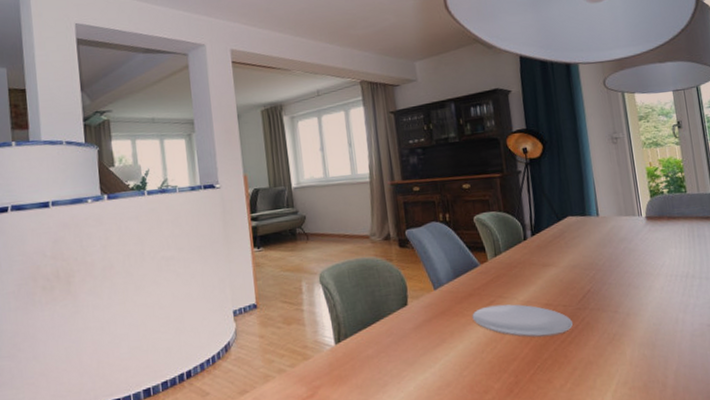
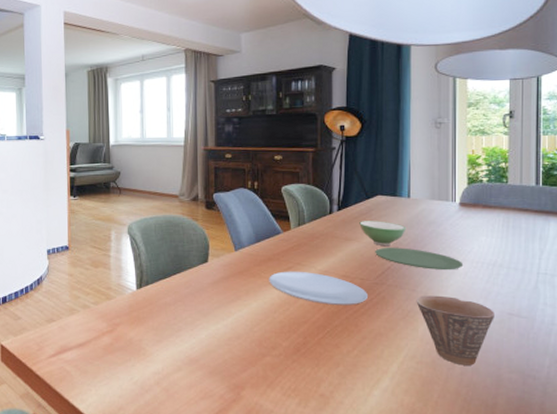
bowl: none [554,242,600,269] -> present [359,221,407,247]
plate: none [573,268,659,288] -> present [375,248,464,269]
cup: none [619,314,696,386] -> present [416,295,494,365]

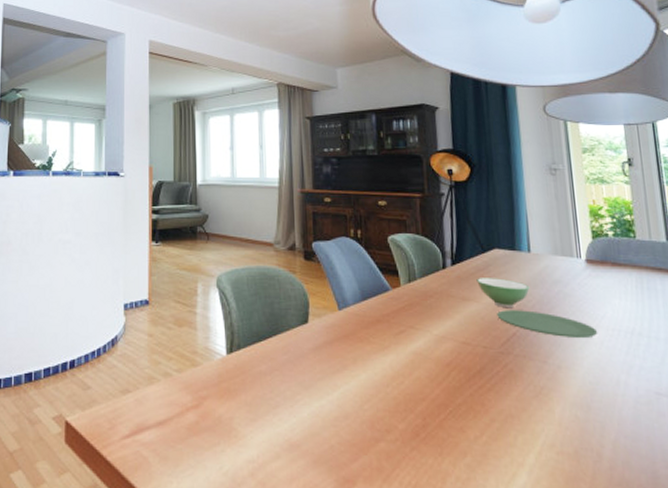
plate: present [269,271,369,306] -> none [378,336,494,380]
cup: present [416,295,494,365] -> none [548,369,641,458]

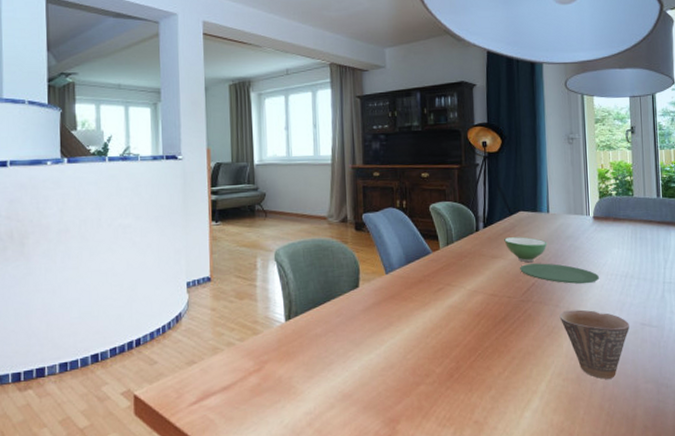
cup: none [548,369,641,458] -> present [559,309,629,379]

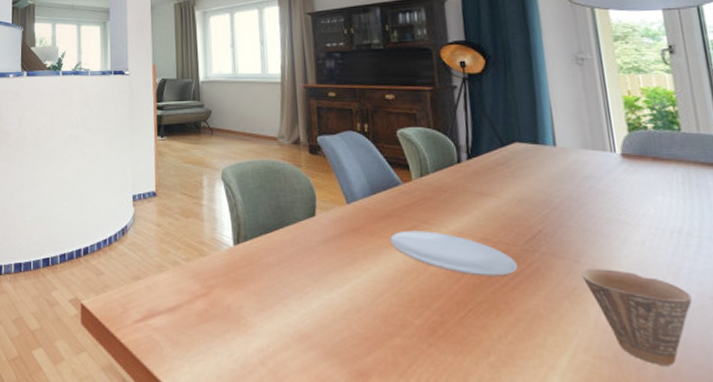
plate: none [420,292,516,327] -> present [390,230,519,277]
bowl: present [504,237,548,263] -> none [496,172,557,205]
plate: present [520,263,600,284] -> none [520,206,639,236]

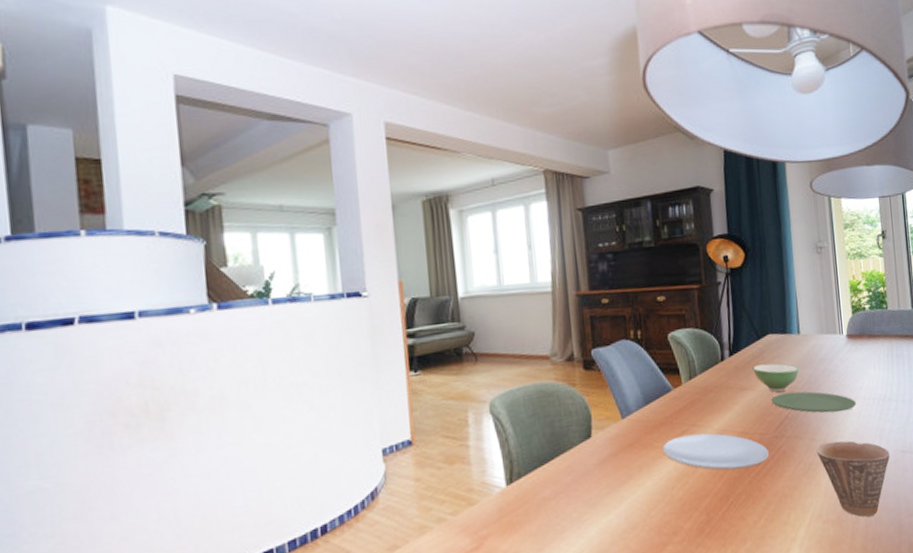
bowl: none [496,172,557,205] -> present [753,363,800,393]
plate: none [520,206,639,236] -> present [771,391,857,413]

